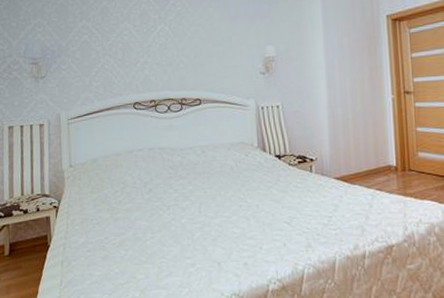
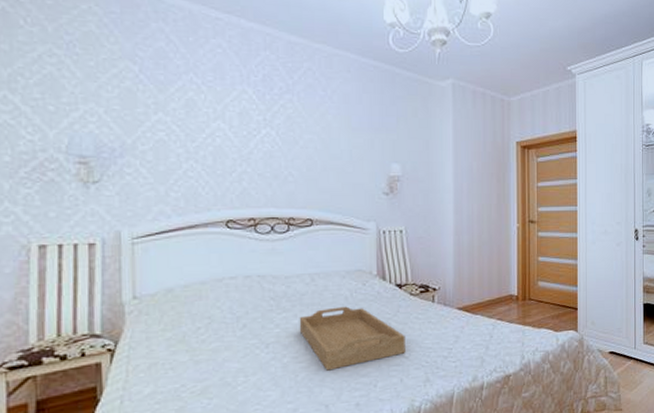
serving tray: none [193,175,287,232] -> present [299,306,405,371]

